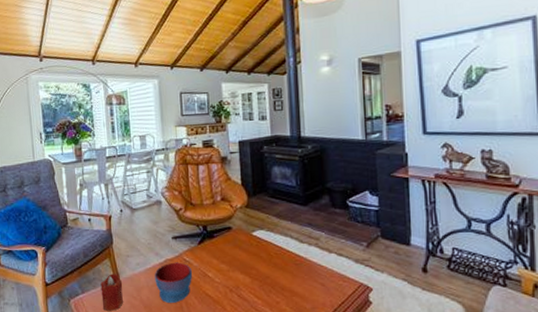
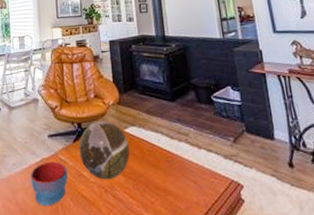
decorative orb: none [204,223,257,280] -> present [79,120,130,180]

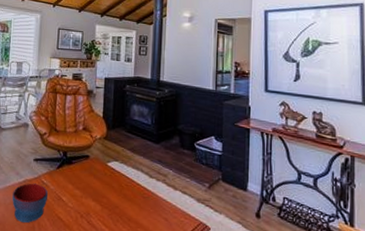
decorative orb: present [79,120,130,180] -> none [61,152,110,207]

